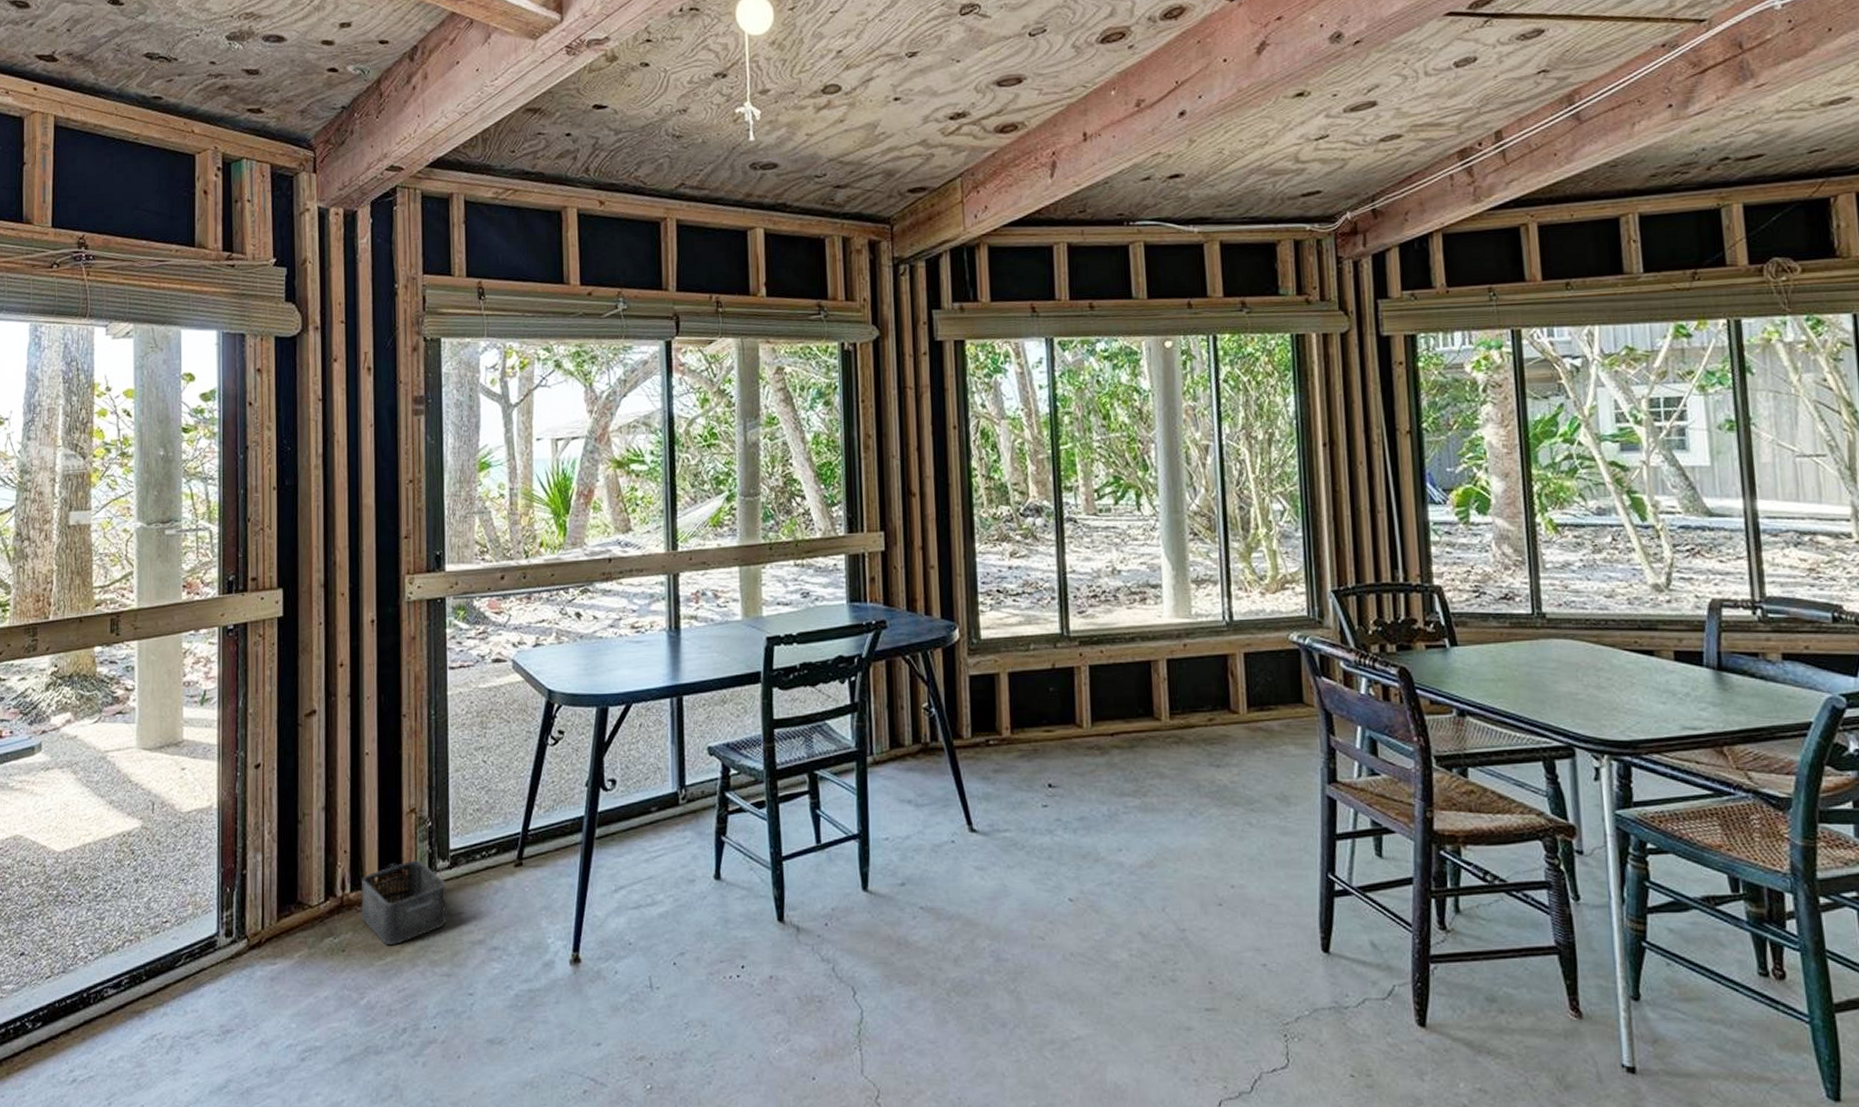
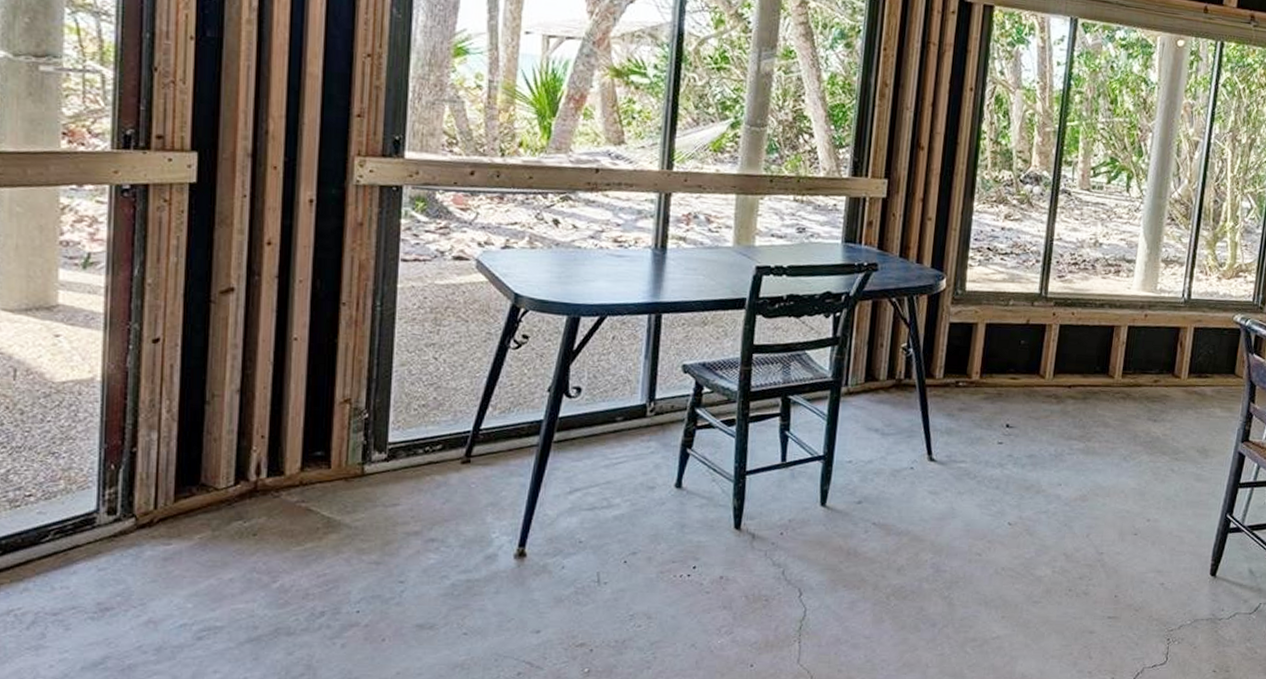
storage bin: present [361,860,447,945] -> none [278,450,382,531]

